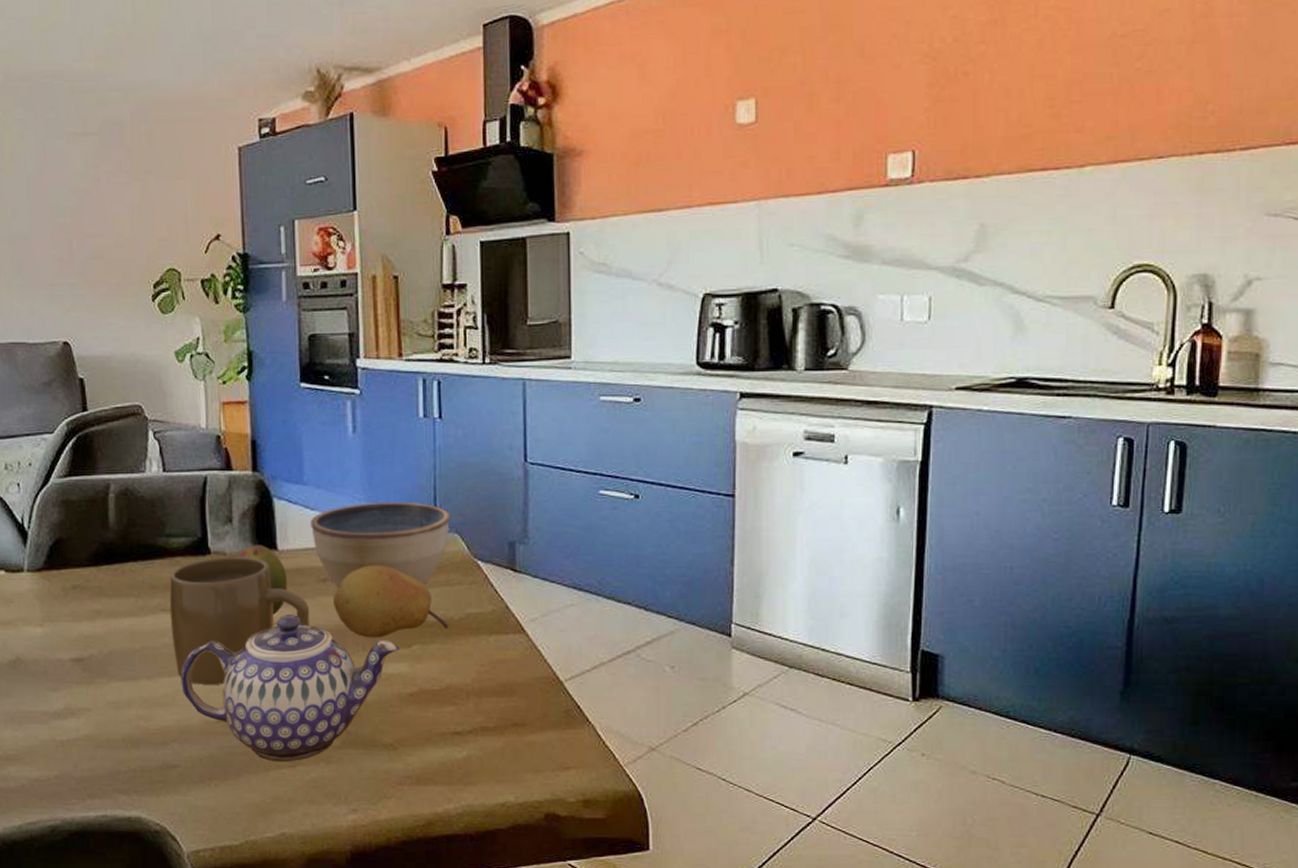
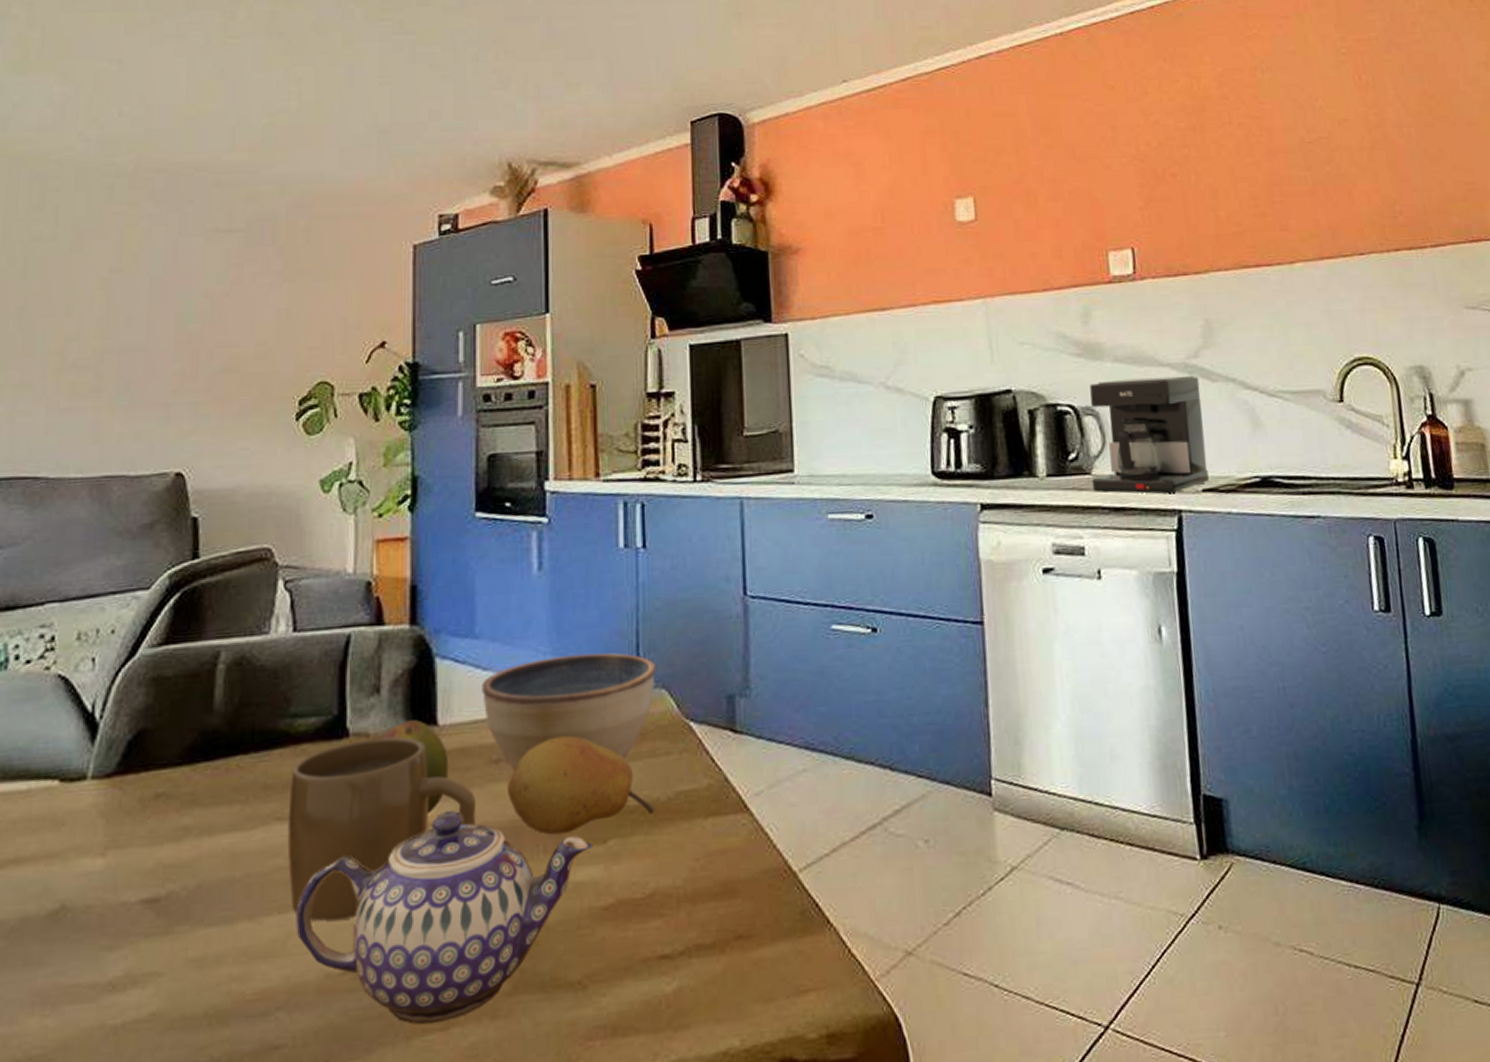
coffee maker: none [848,279,966,391] -> present [1089,375,1209,495]

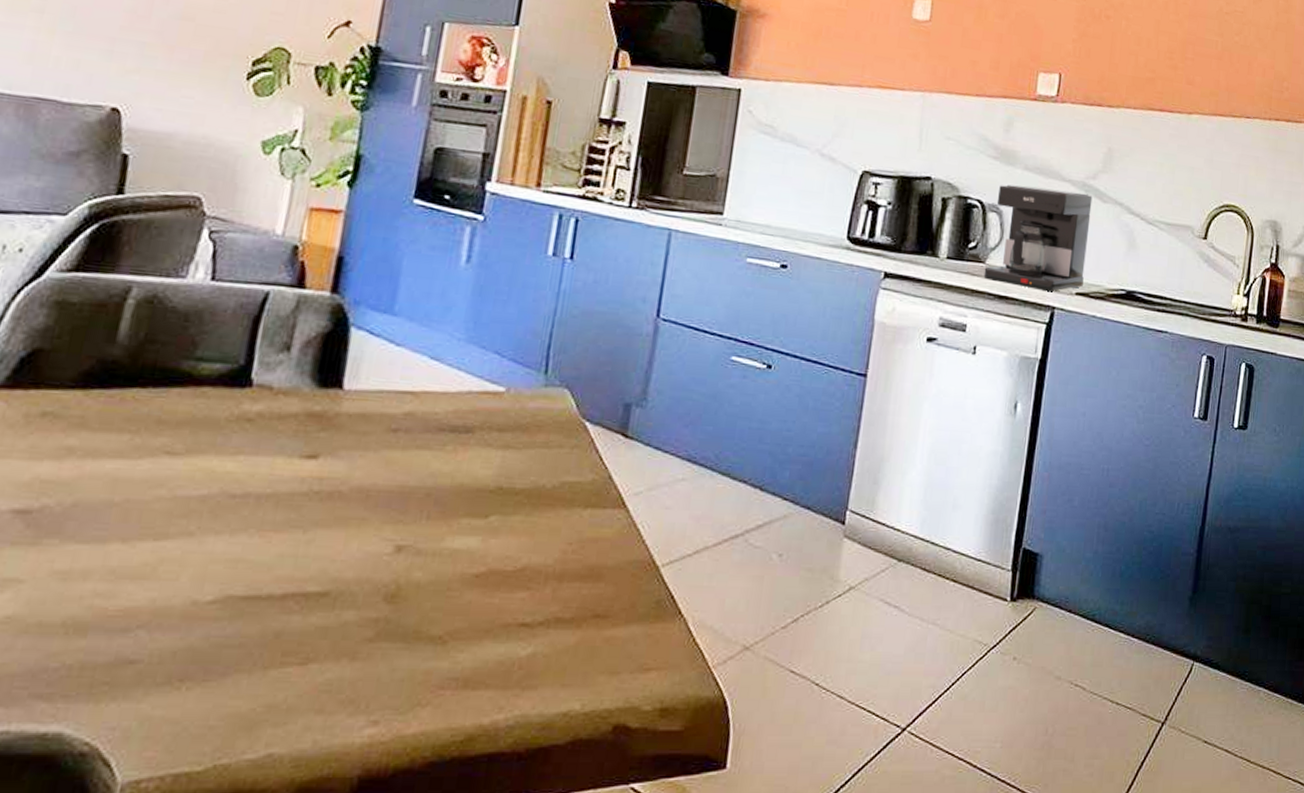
mug: present [287,737,475,921] -> none [168,391,369,554]
teapot: present [296,811,593,1025] -> none [169,469,475,658]
fruit: present [381,720,449,814] -> none [285,380,349,469]
bowl: present [482,652,657,771] -> none [391,344,564,446]
fruit: present [508,736,656,835] -> none [401,416,540,505]

